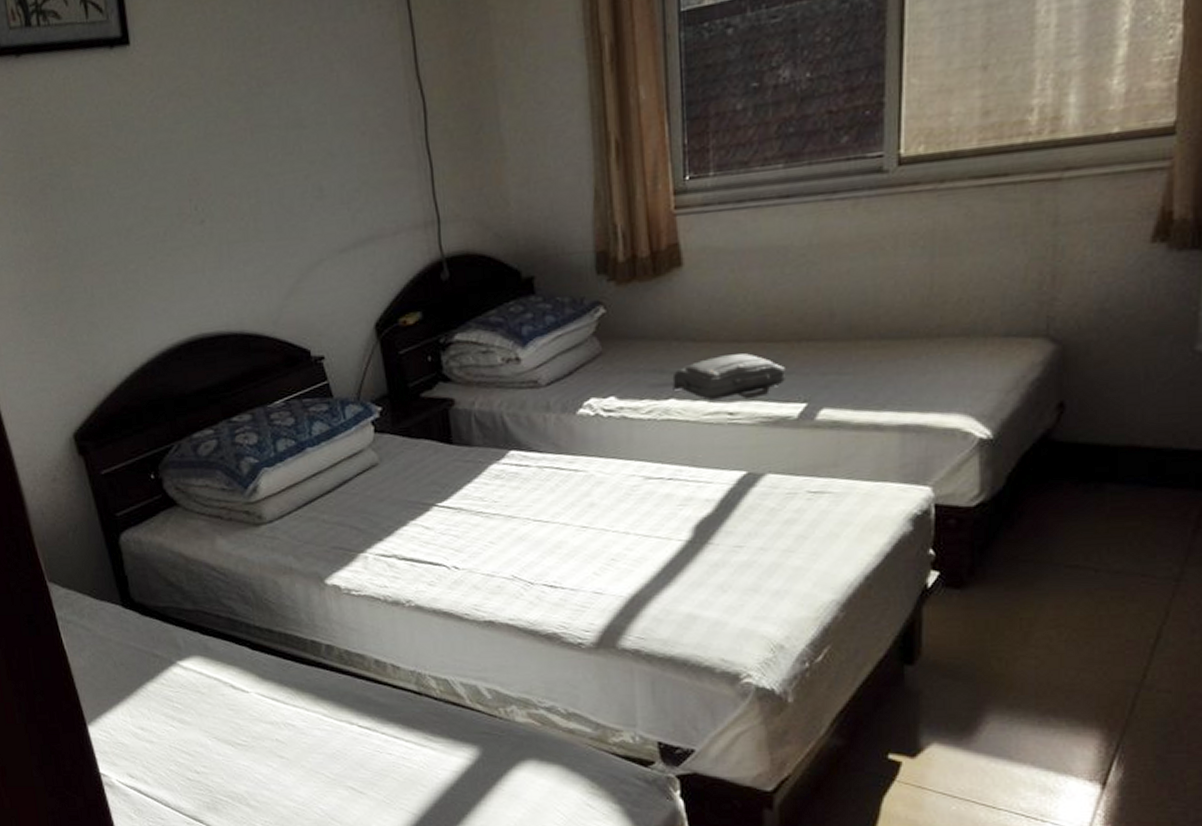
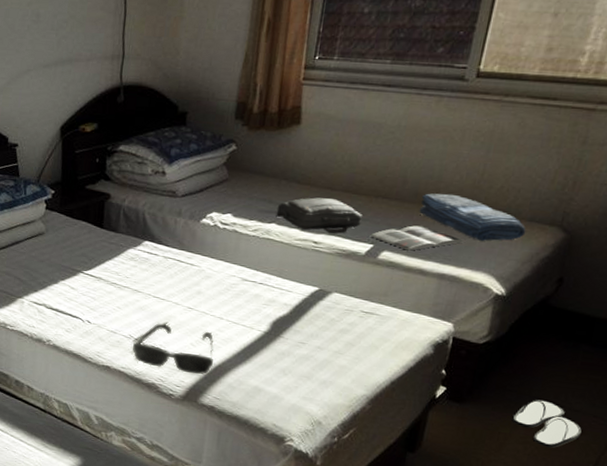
glasses: none [519,553,627,612] -> present [132,323,214,375]
magazine: none [800,368,924,403] -> present [370,225,464,251]
towel: none [857,319,1003,374] -> present [419,193,526,241]
slippers: none [1034,566,1129,627] -> present [512,399,582,448]

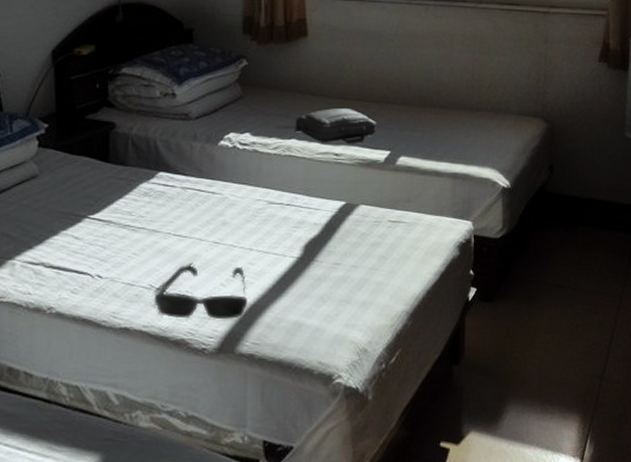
magazine: present [370,225,464,251] -> none [386,128,468,154]
towel: present [419,193,526,241] -> none [426,95,516,137]
slippers: present [512,399,582,448] -> none [537,286,594,333]

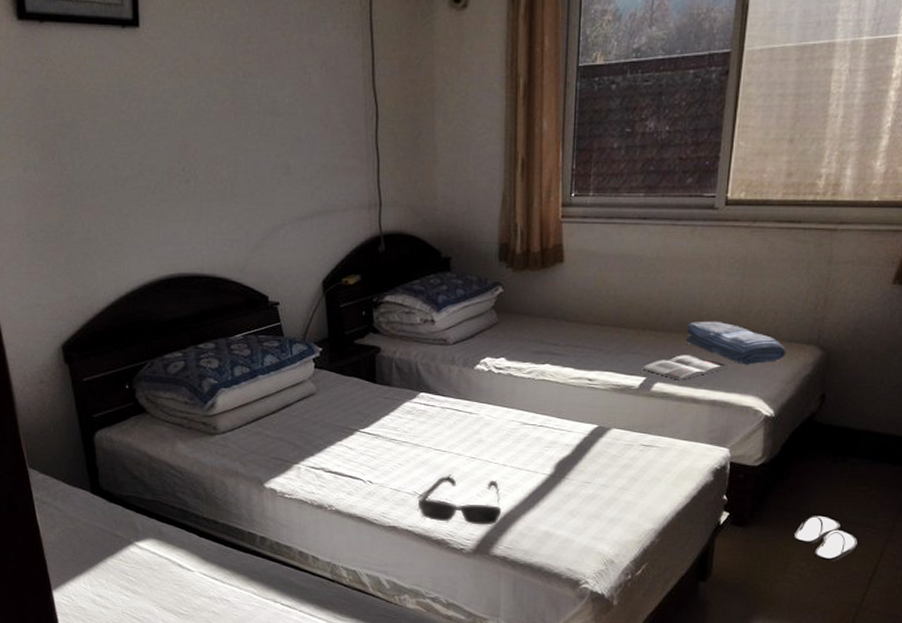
laptop bag: present [295,108,376,143] -> none [549,334,632,369]
magazine: none [386,128,468,154] -> present [641,355,731,380]
towel: none [426,95,516,137] -> present [685,321,787,365]
slippers: none [537,286,594,333] -> present [793,515,857,561]

